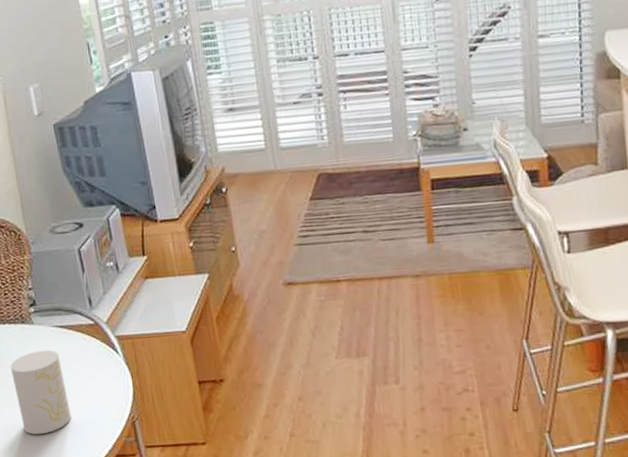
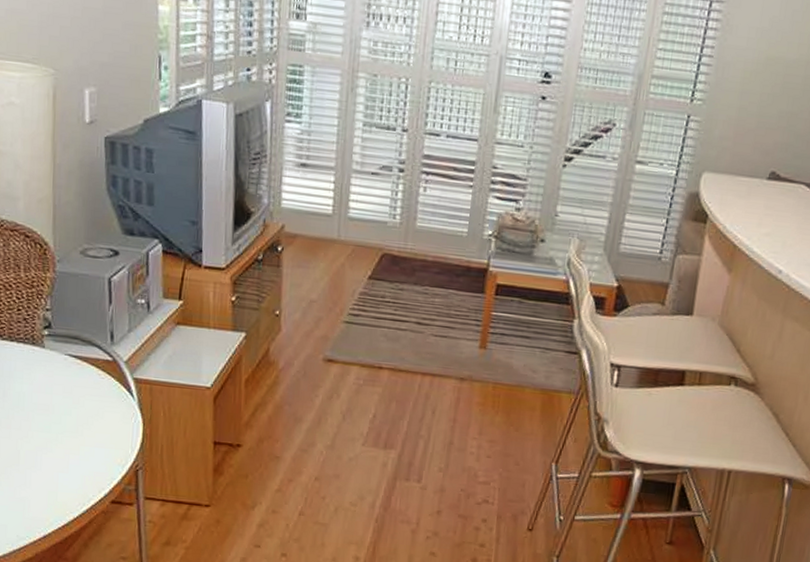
cup: present [10,350,71,434] -> none [10,377,70,465]

